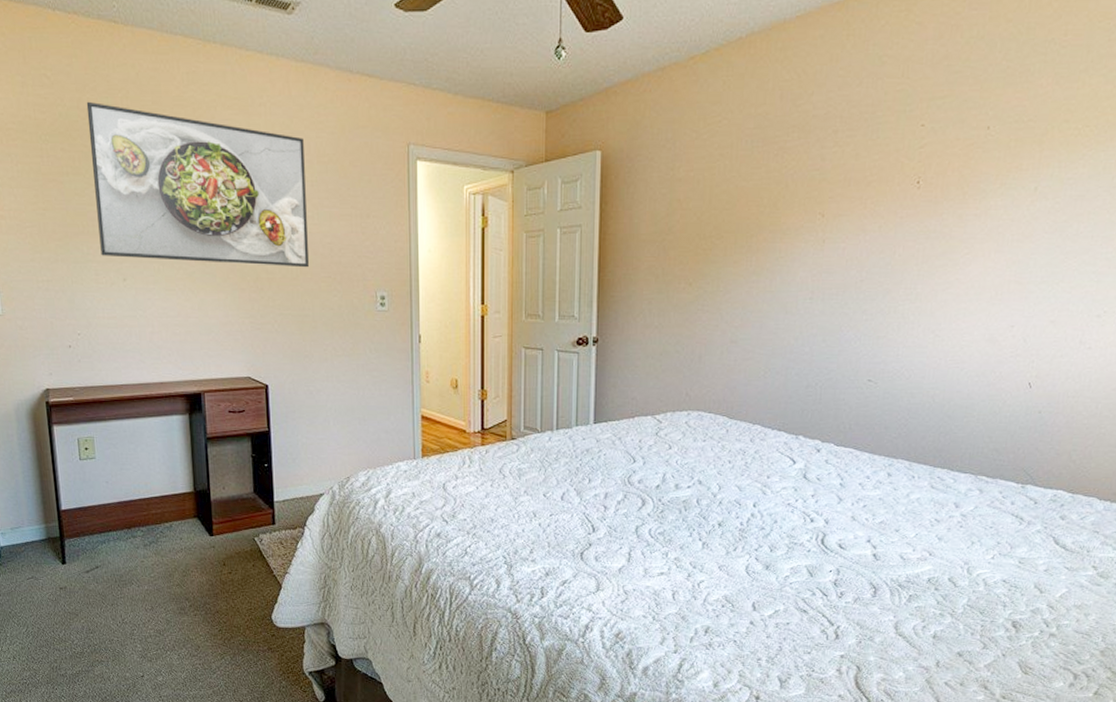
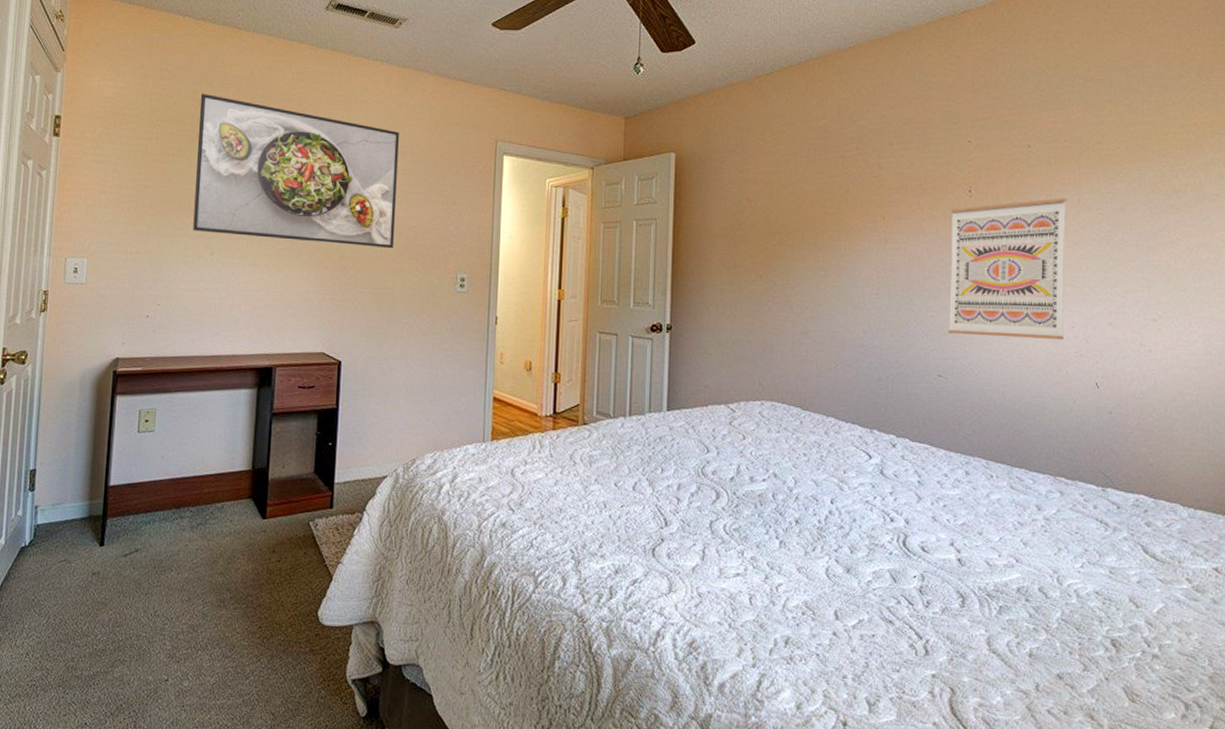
wall art: none [881,187,1023,339] -> present [947,198,1067,339]

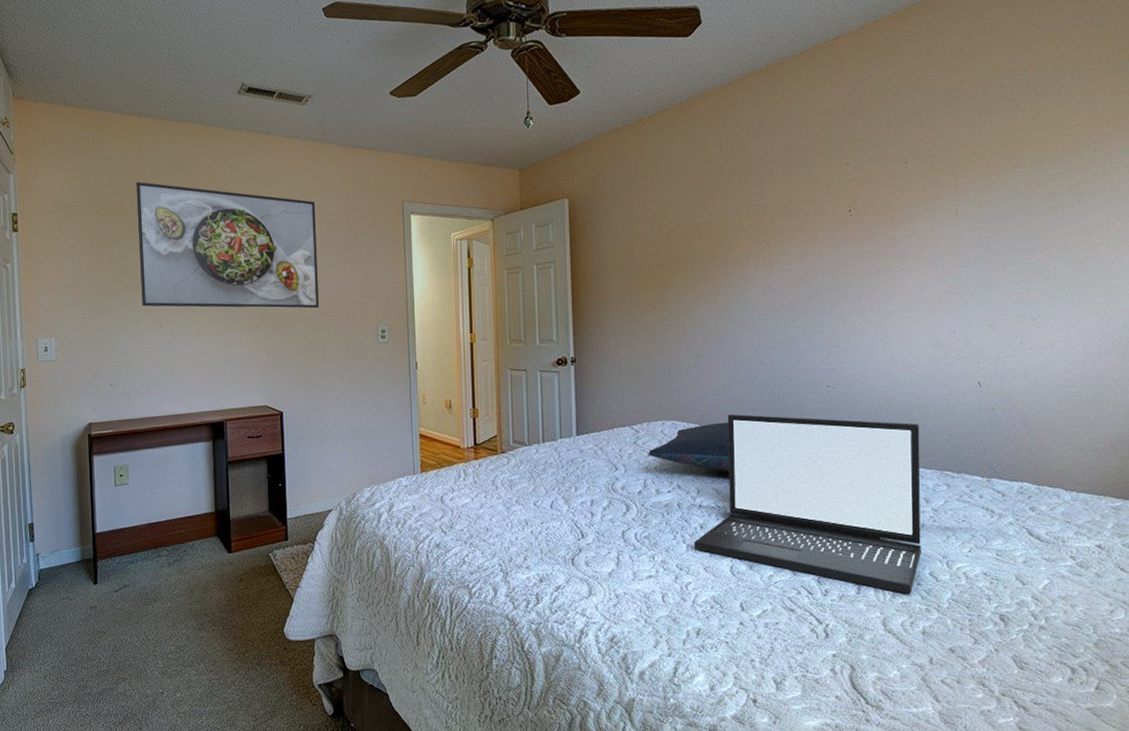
pillow: none [744,407,832,463] -> present [648,422,730,472]
laptop: none [787,398,1034,612] -> present [693,414,921,595]
wall art: present [947,198,1067,339] -> none [832,210,947,346]

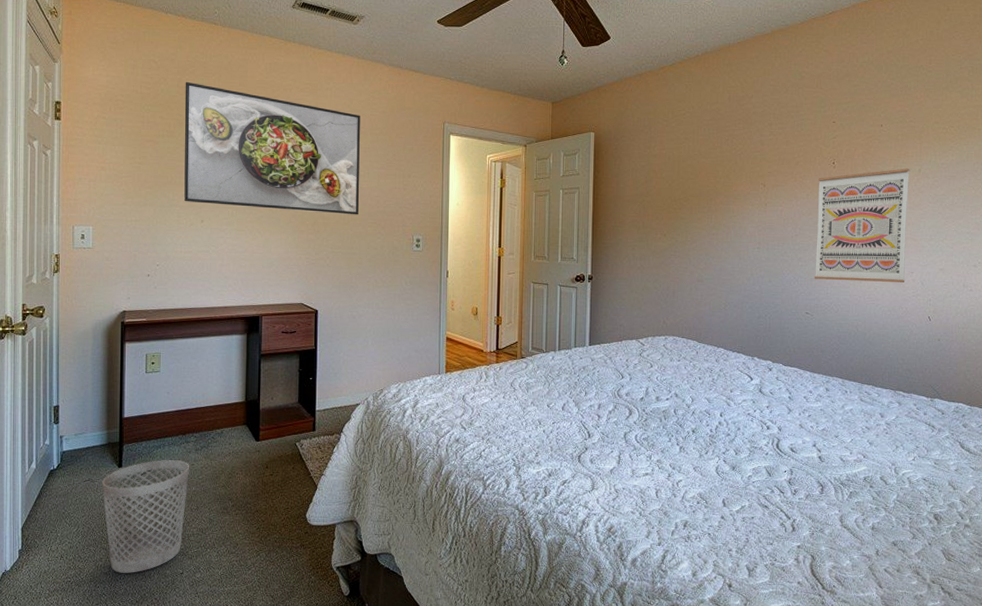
wastebasket: none [78,575,163,693] -> present [101,460,189,573]
pillow: present [648,422,730,472] -> none [651,340,722,384]
laptop: present [693,414,921,595] -> none [685,333,880,496]
wall art: none [832,210,947,346] -> present [814,168,910,282]

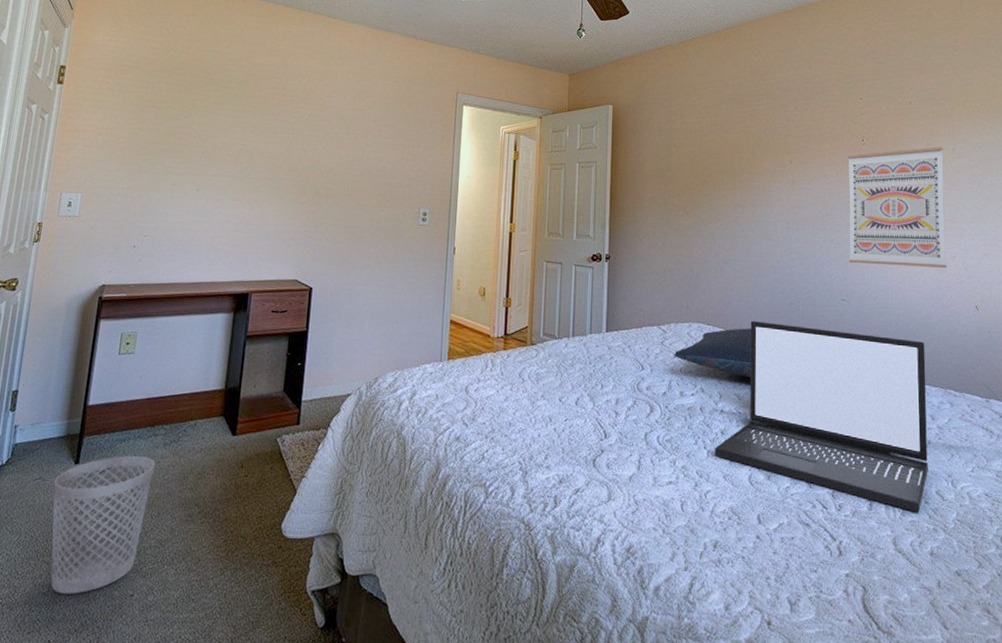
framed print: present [184,81,360,215] -> none [181,48,372,186]
pillow: none [651,340,722,384] -> present [674,328,751,378]
laptop: none [685,333,880,496] -> present [714,320,928,514]

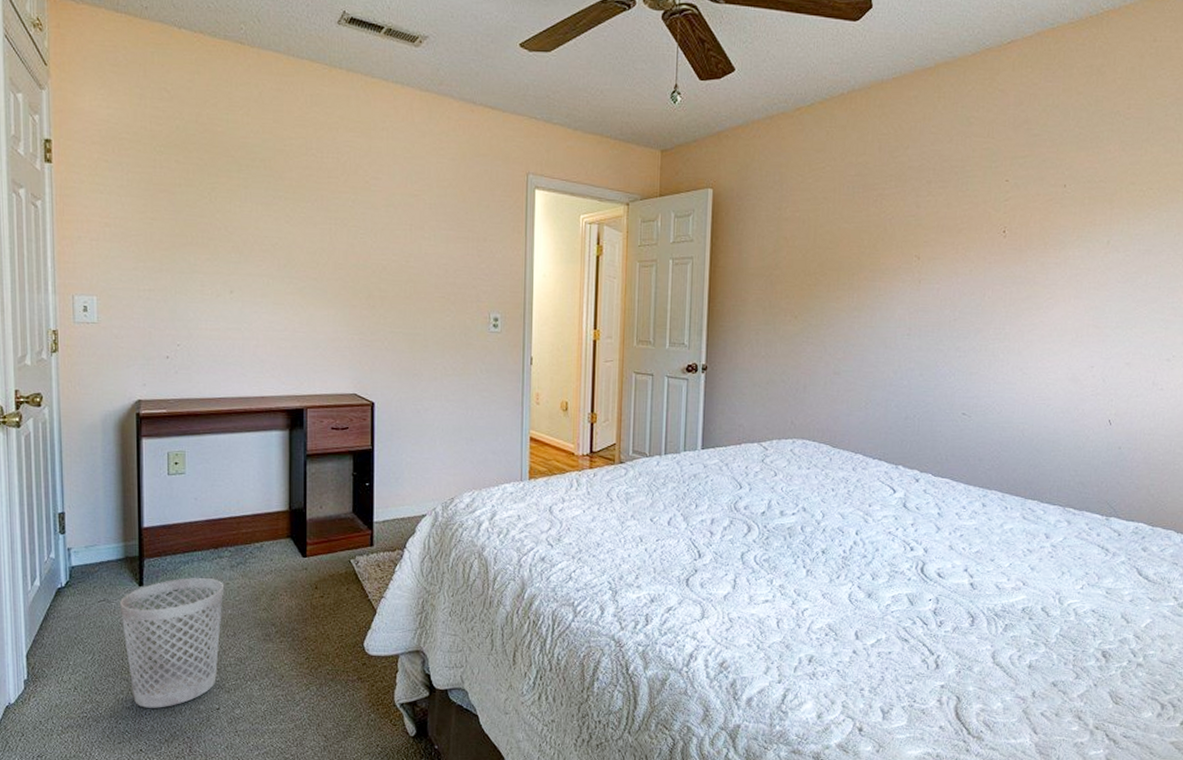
pillow: present [674,328,751,378] -> none [775,444,861,497]
laptop: present [714,320,928,514] -> none [813,436,1048,629]
wall art: present [847,147,948,268] -> none [974,239,1097,379]

